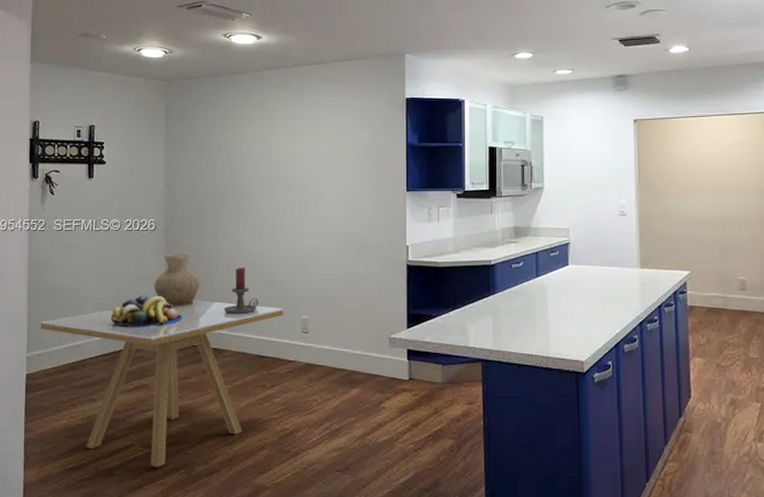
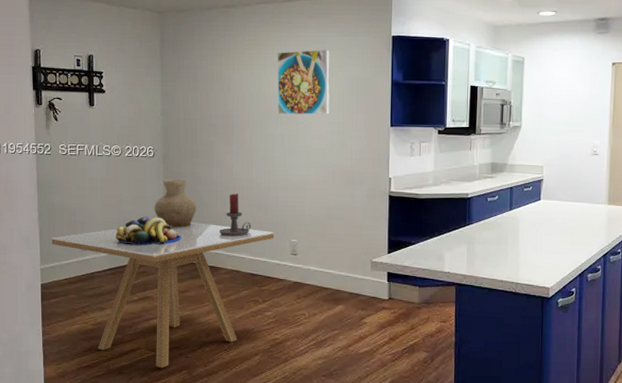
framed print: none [287,113,342,182] -> present [277,49,330,115]

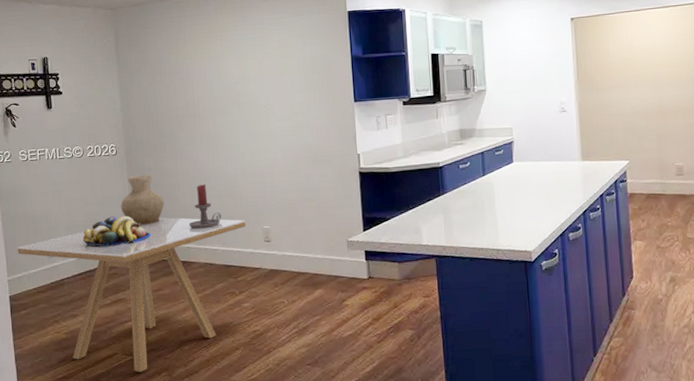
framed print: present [277,49,330,115] -> none [233,30,291,101]

